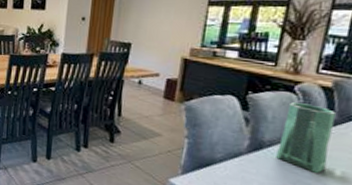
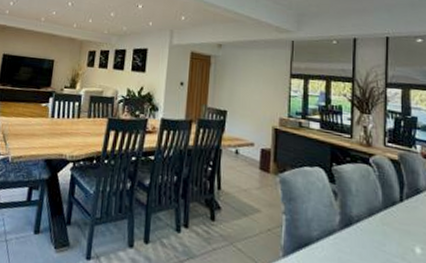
vase: present [276,102,336,173] -> none [365,175,408,250]

